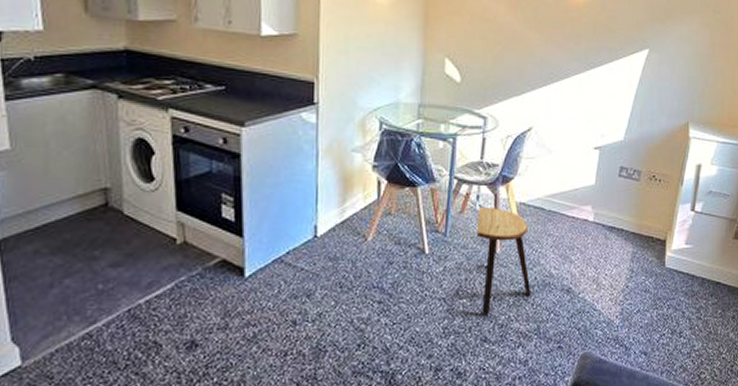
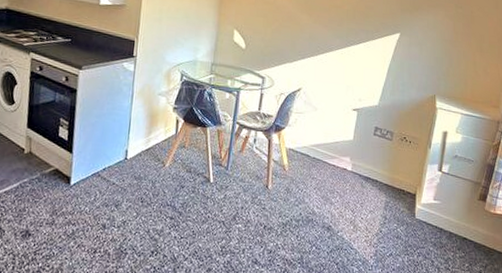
stool: present [478,208,531,315] -> none [253,149,297,241]

